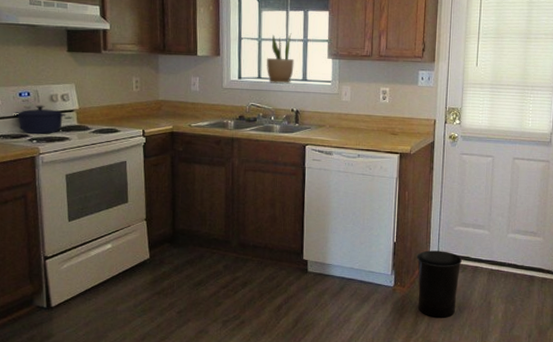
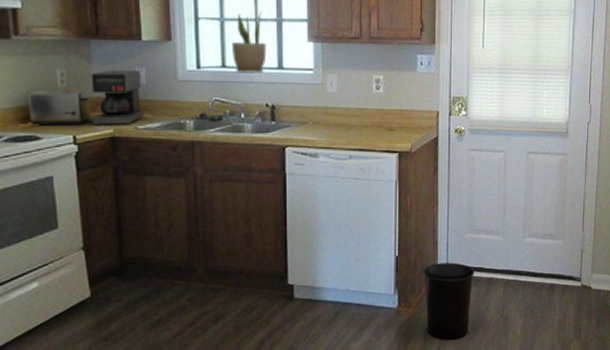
toaster: none [110,93,157,122] -> present [27,89,92,126]
coffee maker: none [157,78,196,124] -> present [91,70,144,126]

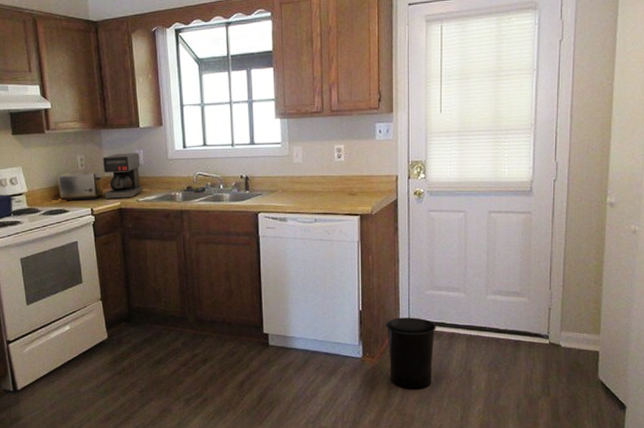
potted plant: present [231,11,267,74] -> none [210,95,240,150]

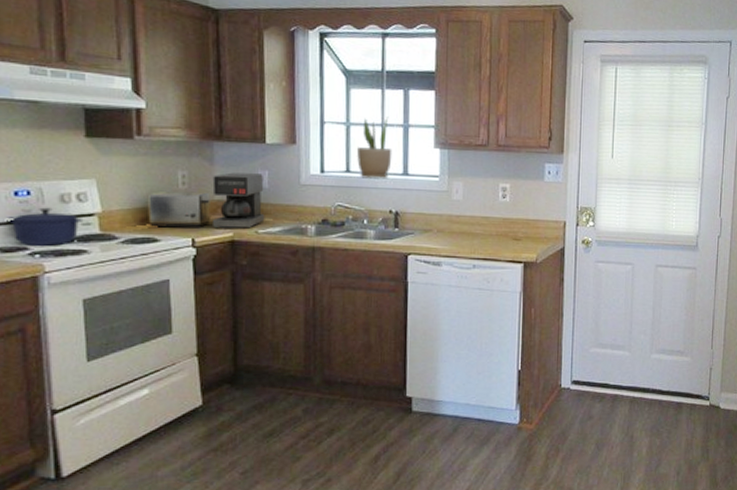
potted plant: none [210,95,240,150] -> present [356,116,392,180]
waste bin: present [385,317,436,389] -> none [546,378,599,459]

